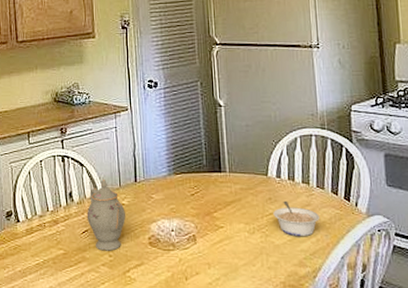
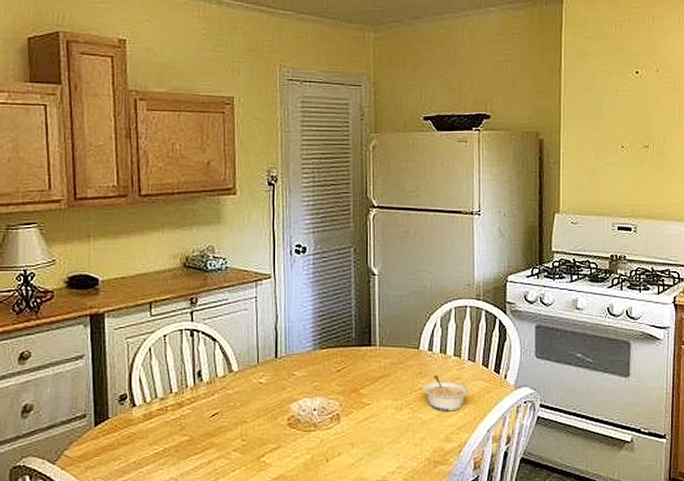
teapot: present [87,180,125,251] -> none [217,356,262,435]

